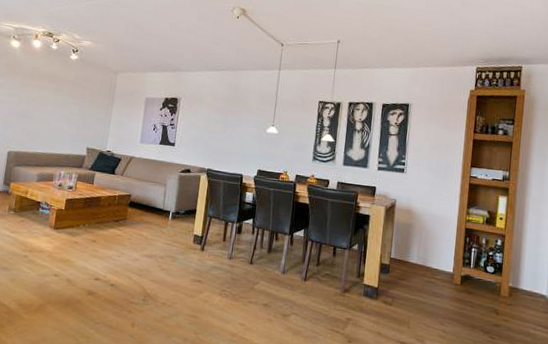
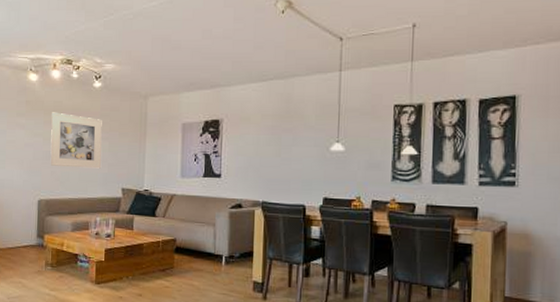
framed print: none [23,76,75,129] -> present [50,112,102,169]

